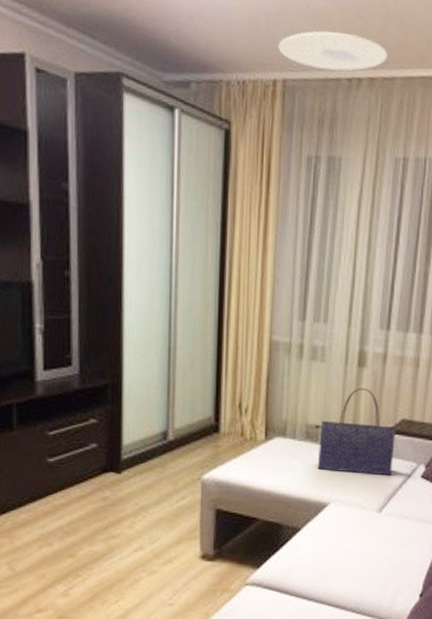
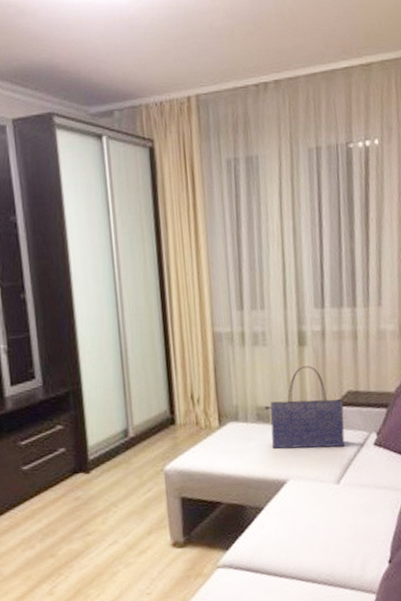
ceiling light: present [278,31,388,71] -> none [188,45,289,81]

